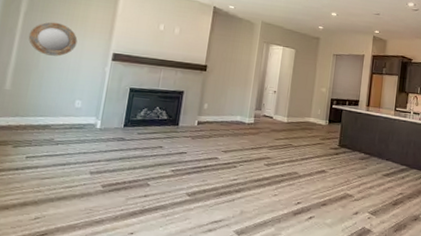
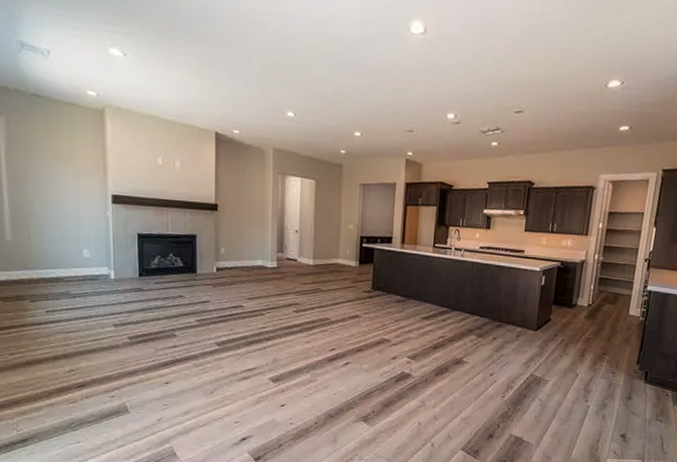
home mirror: present [28,21,78,57] -> none [16,161,70,201]

